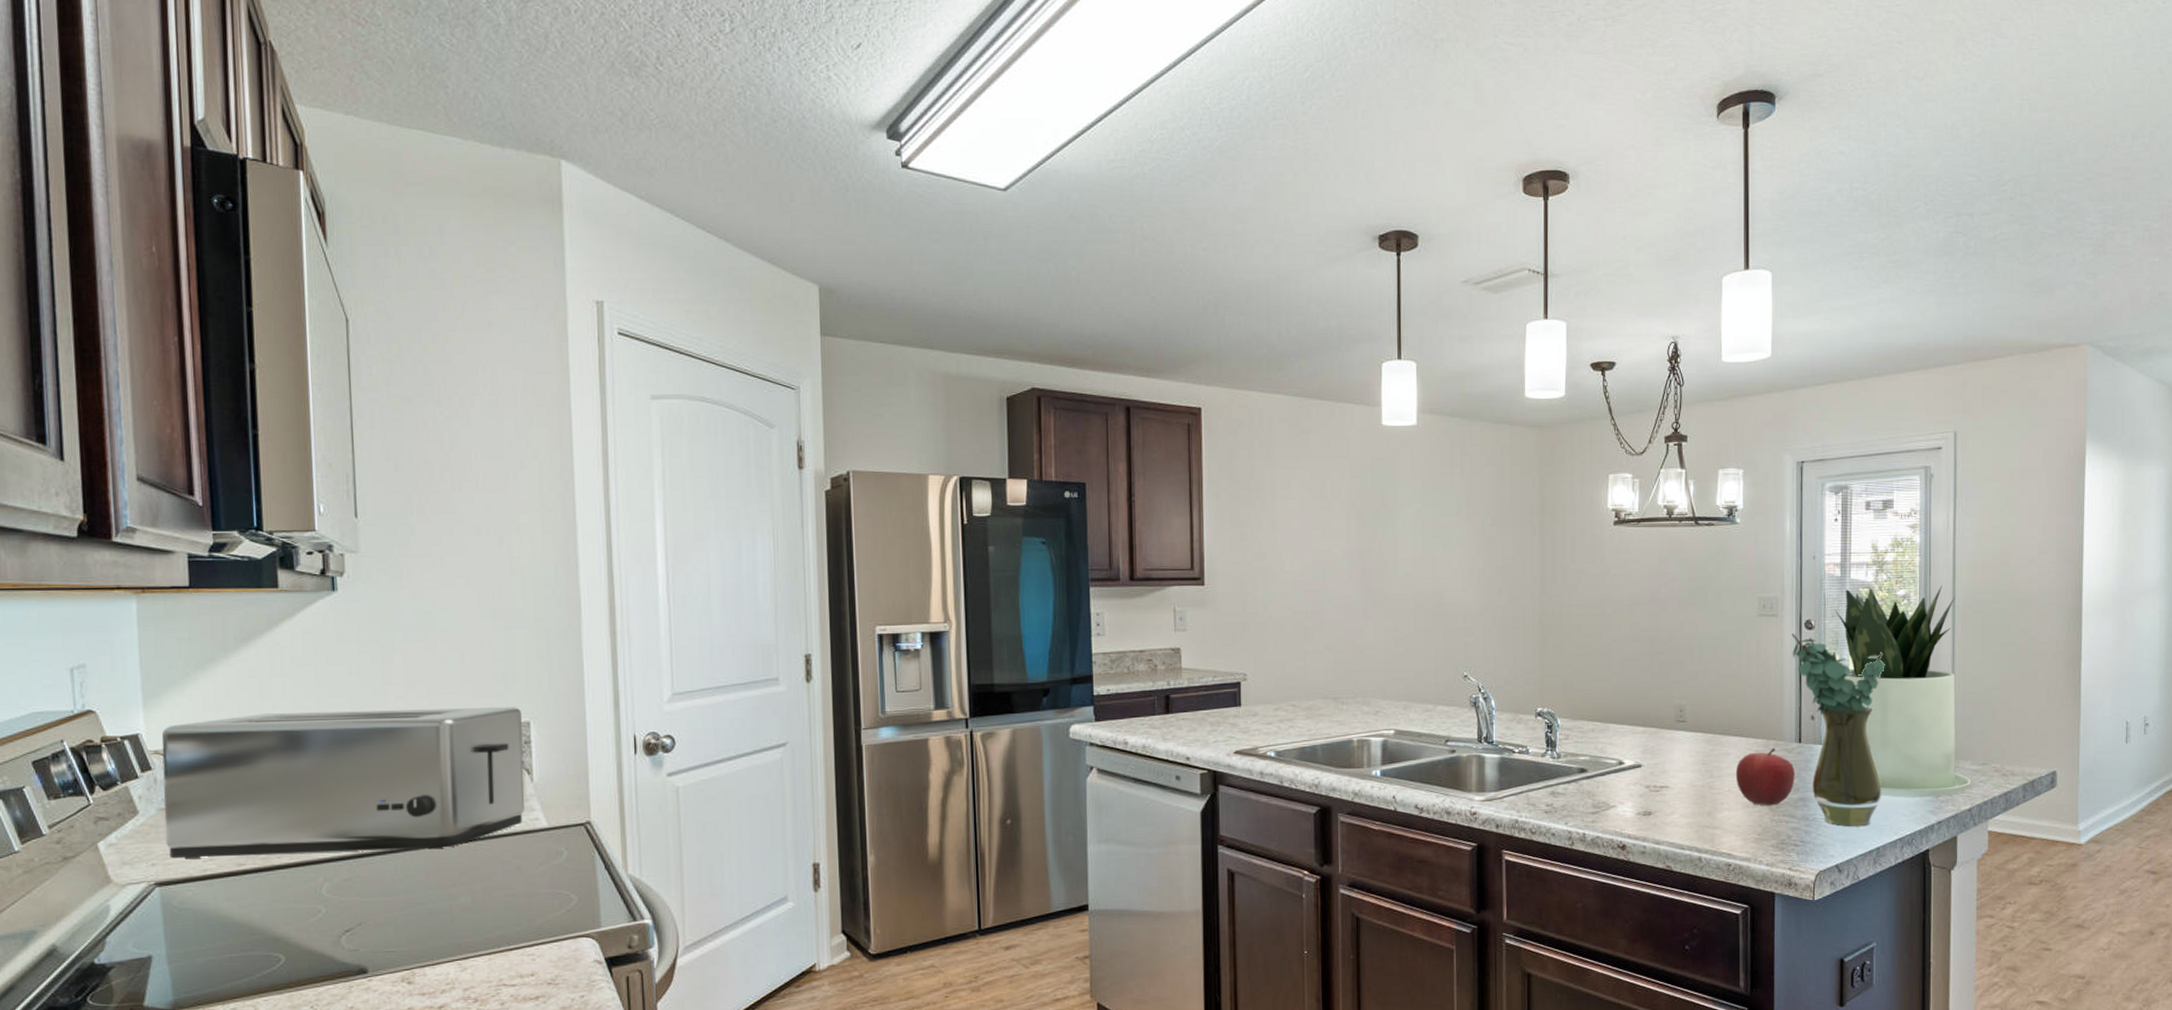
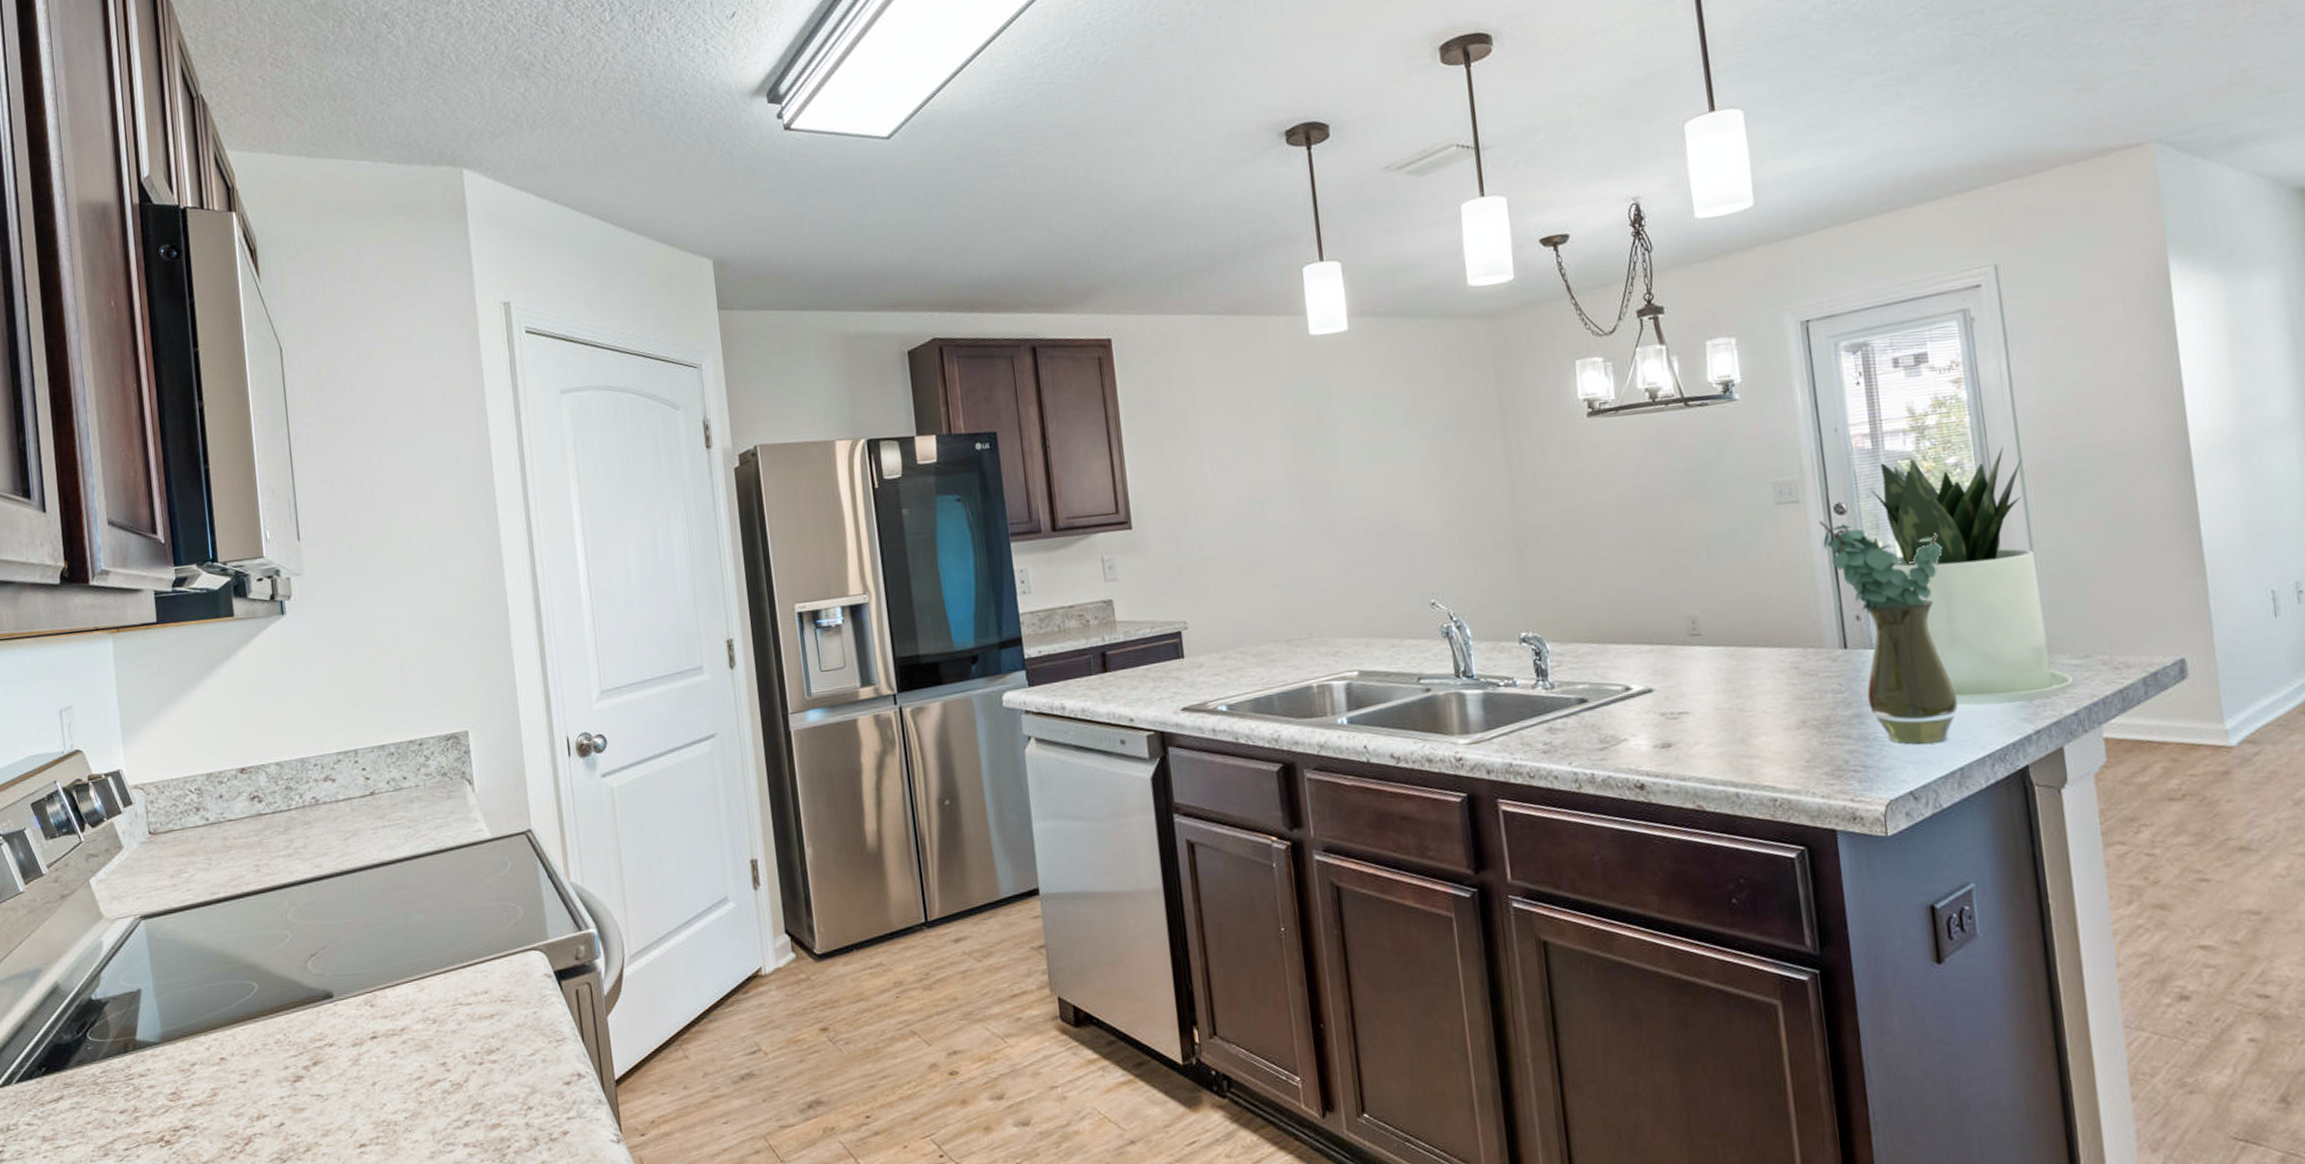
toaster: present [162,707,525,859] -> none [140,717,468,891]
fruit: present [1735,748,1795,806] -> none [1769,657,1845,727]

